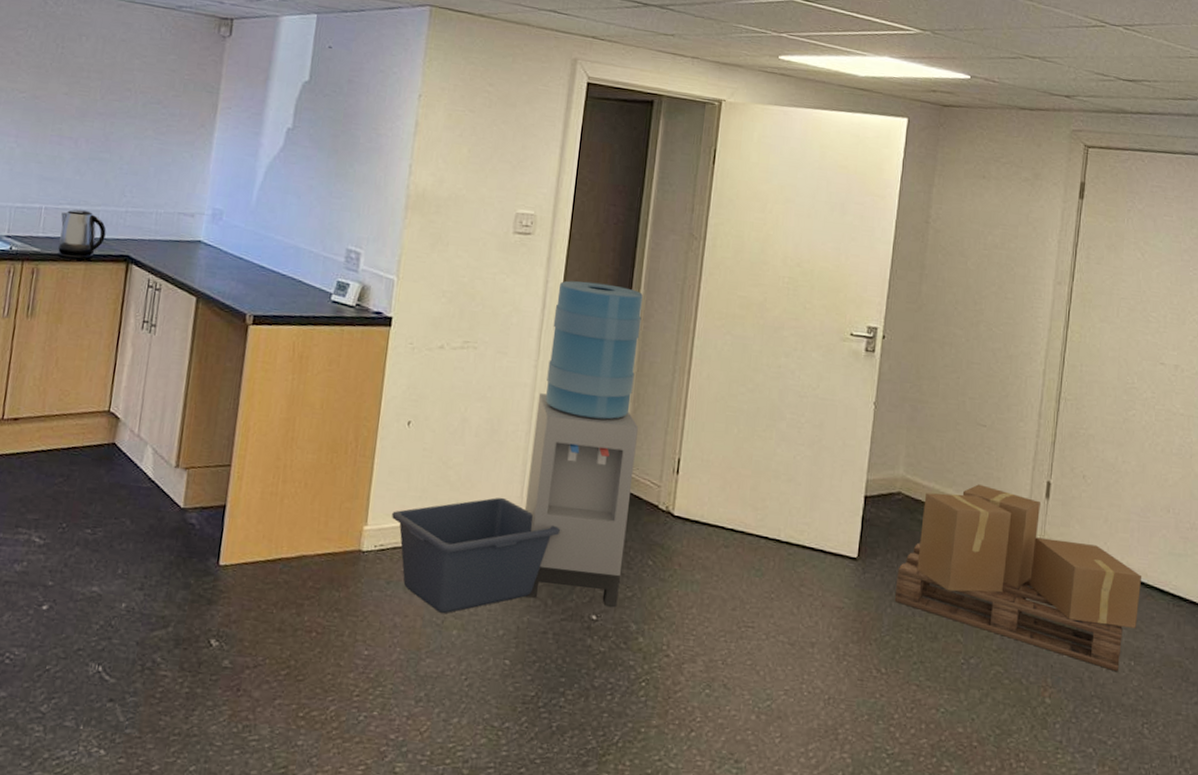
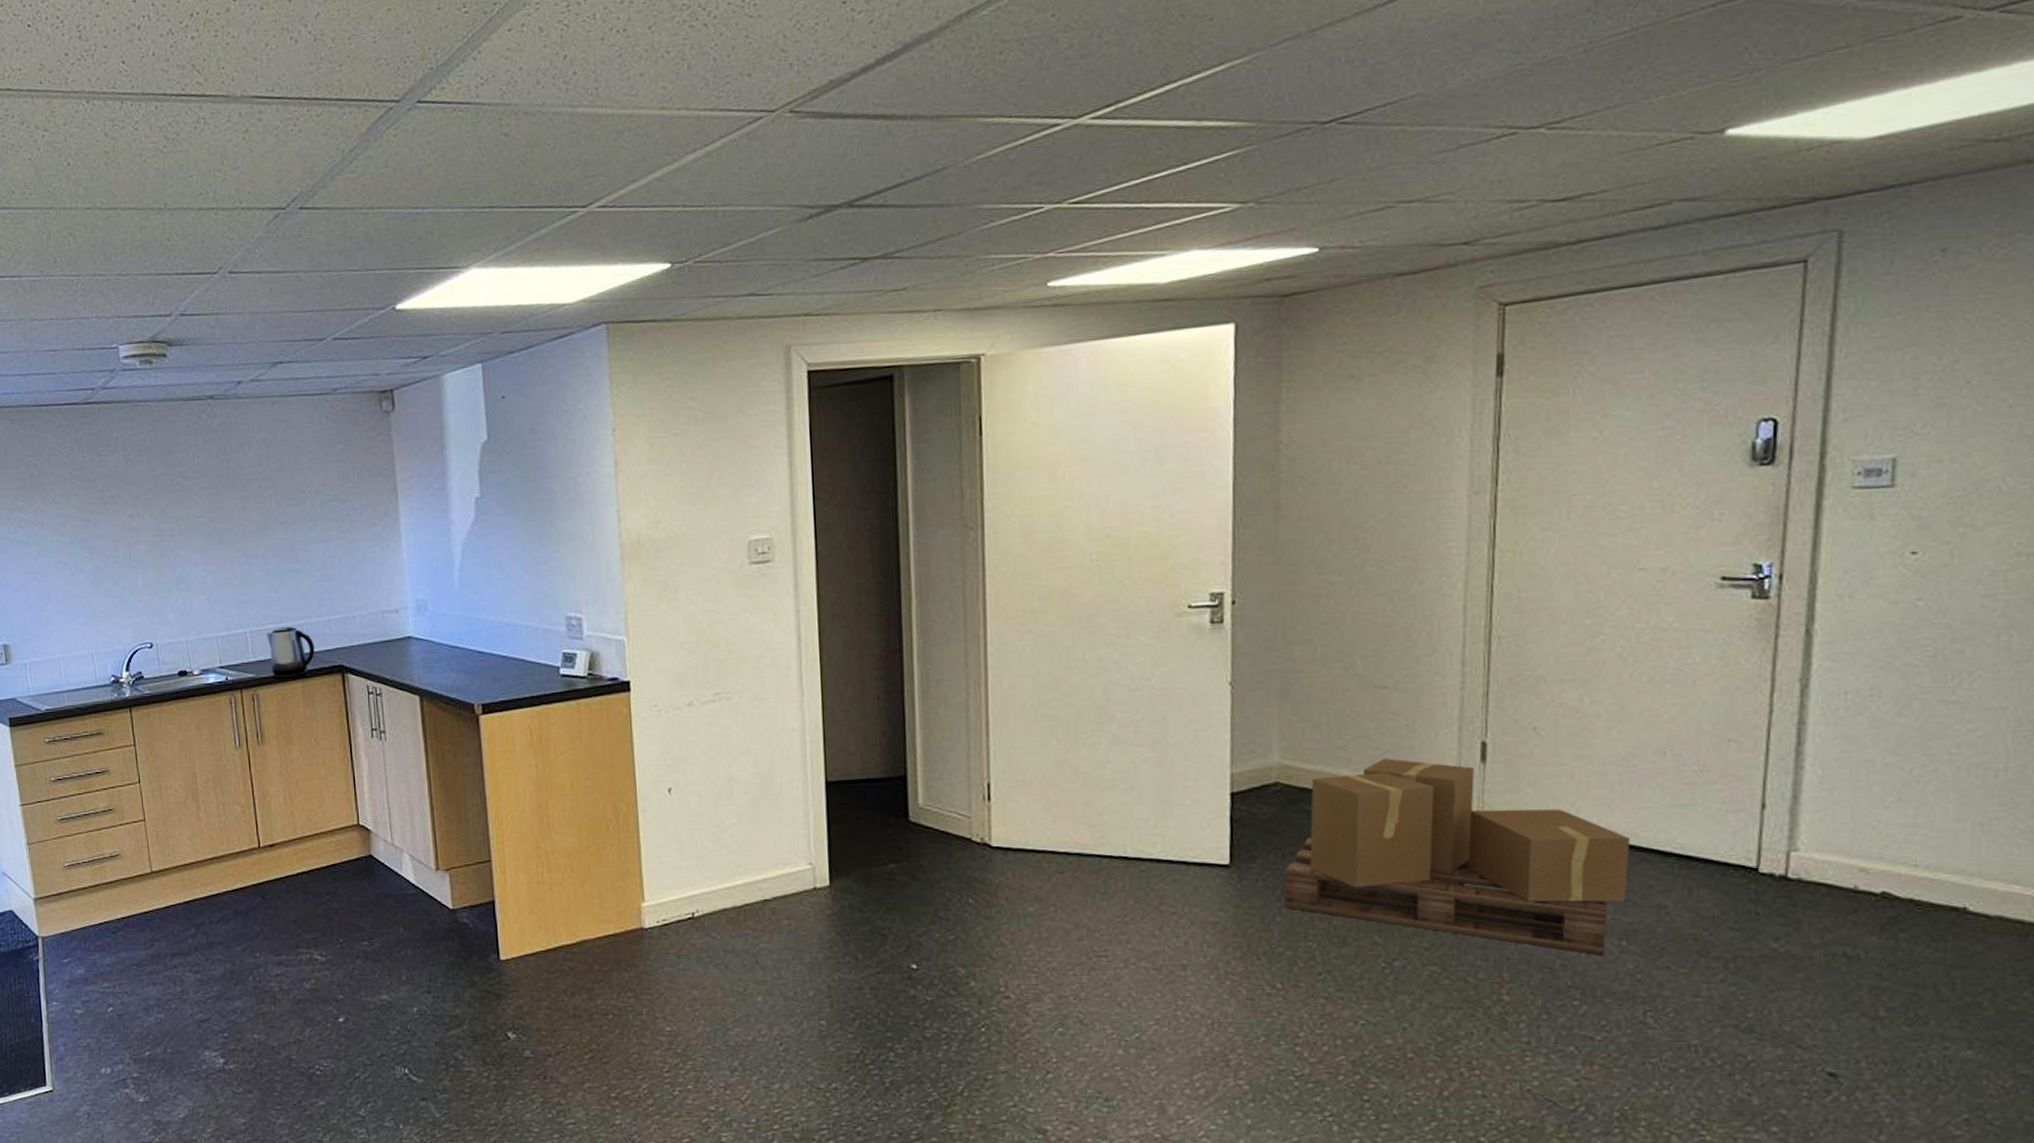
storage bin: present [392,497,561,614] -> none [669,853,861,982]
water cooler: present [524,280,643,607] -> none [810,601,939,954]

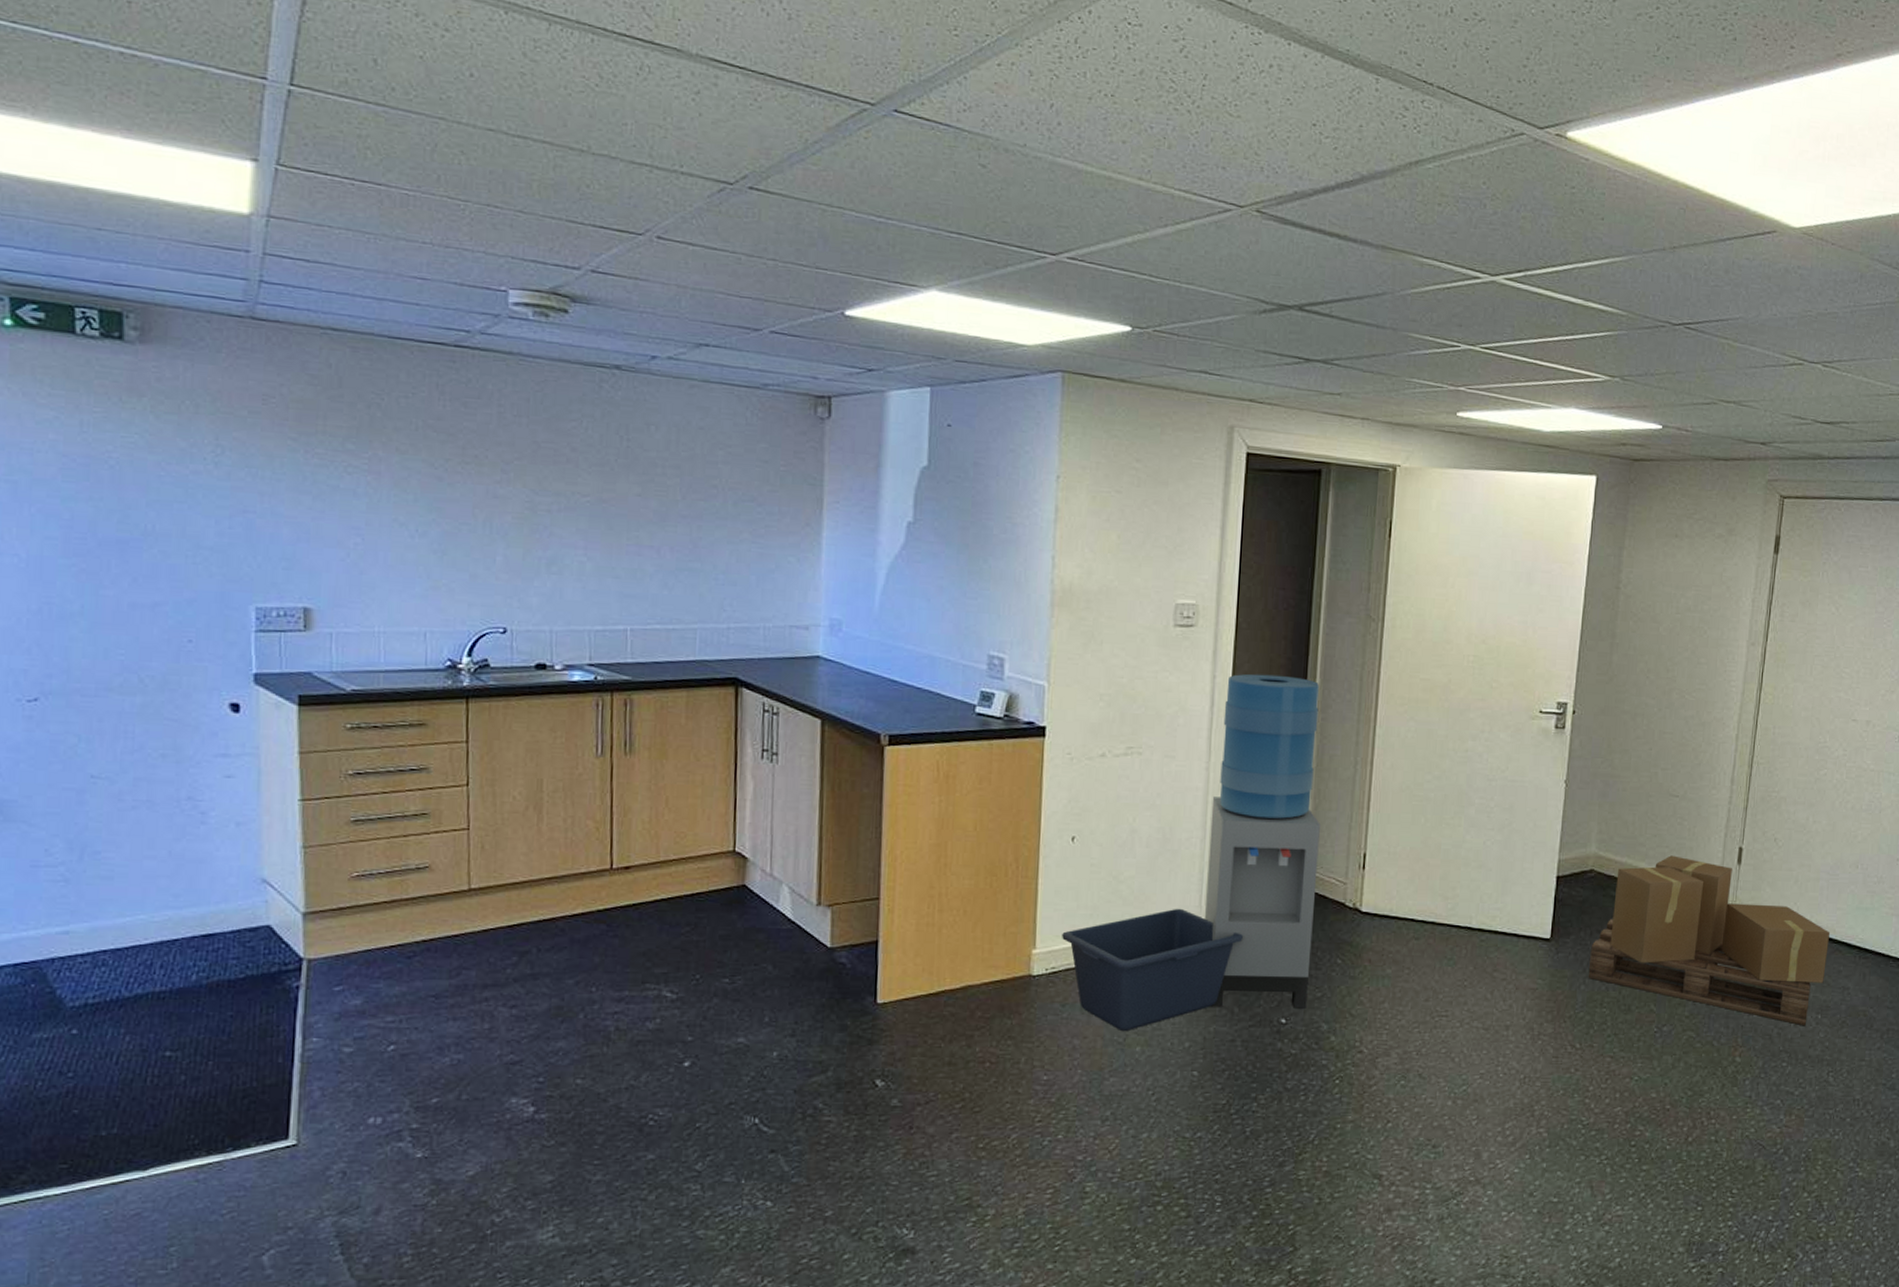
kettle: present [267,626,315,680] -> none [651,628,707,687]
storage bin: none [669,853,861,982] -> present [1062,908,1244,1032]
water cooler: none [810,601,939,954] -> present [1204,673,1320,1009]

